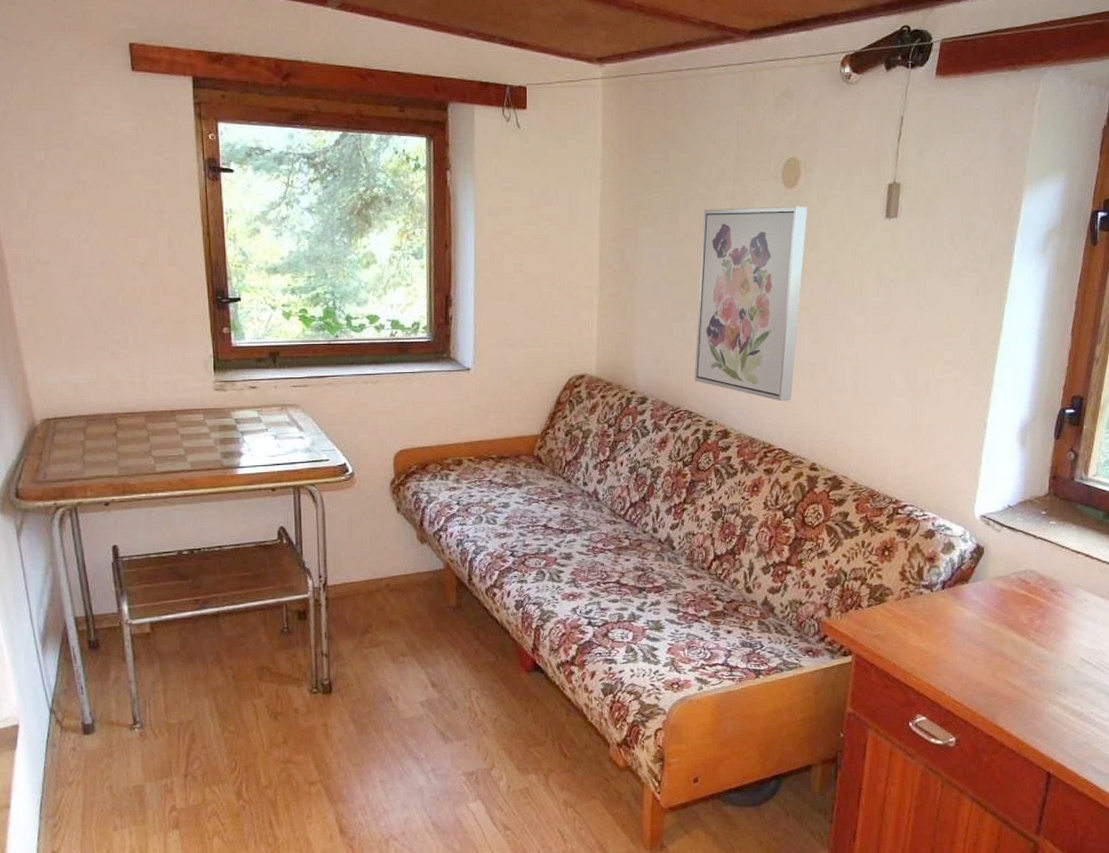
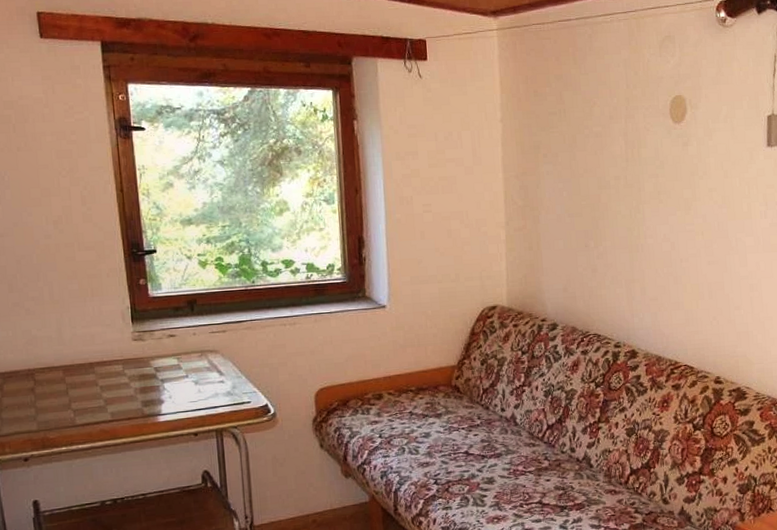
wall art: present [694,206,807,402] -> none [599,139,696,321]

